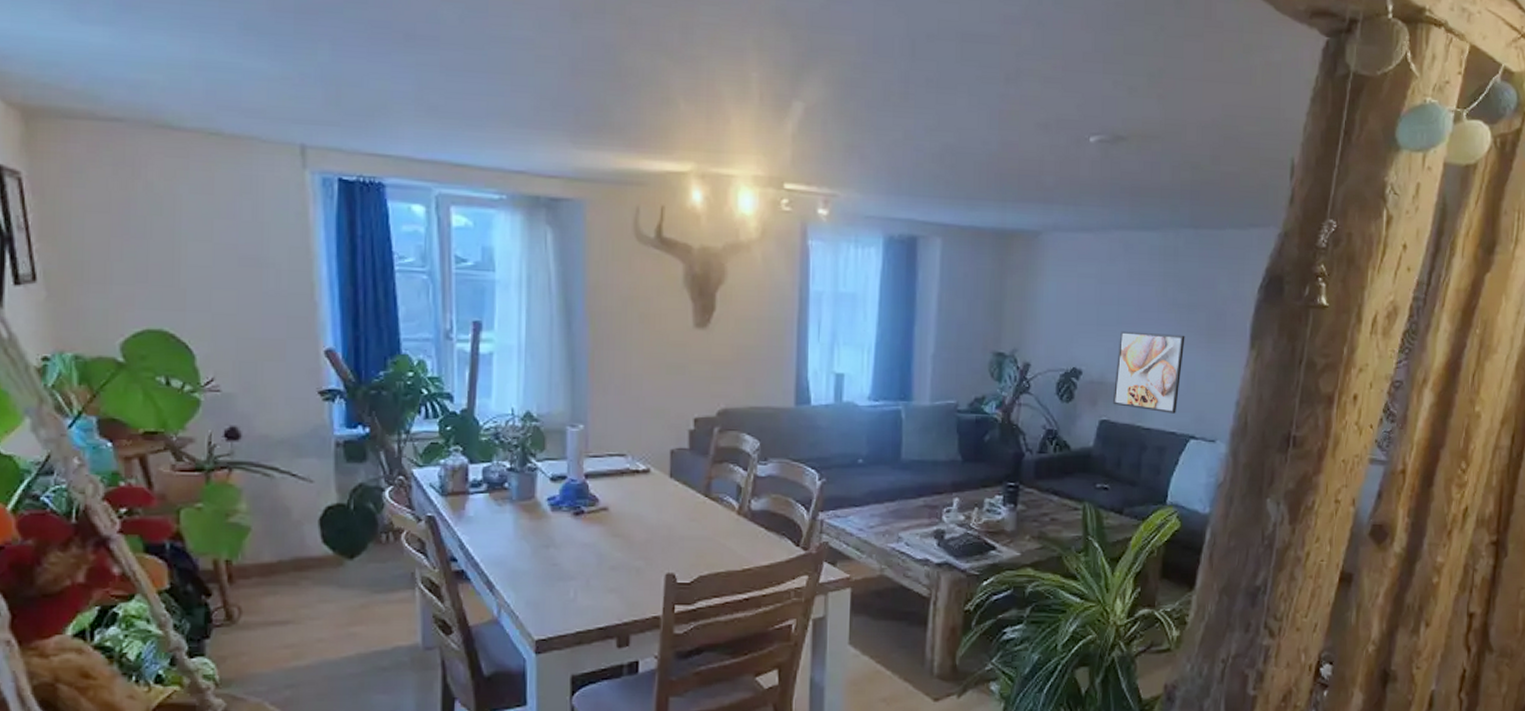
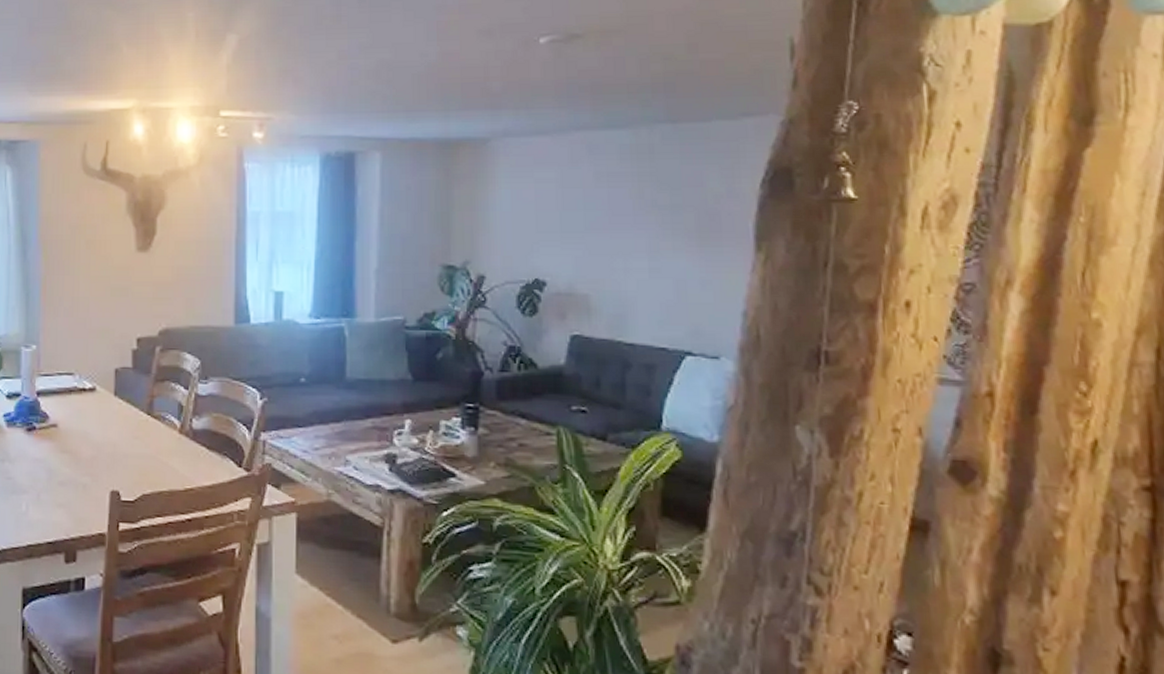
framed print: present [1112,331,1185,414] -> none [585,237,671,327]

